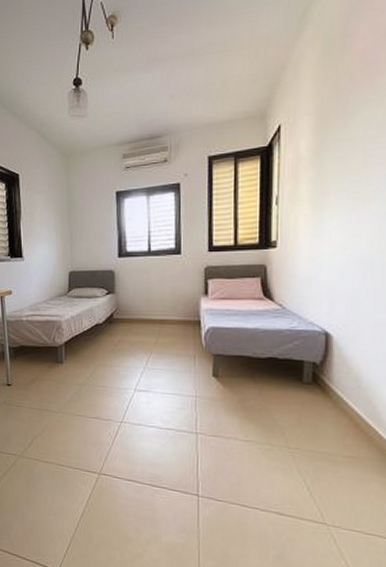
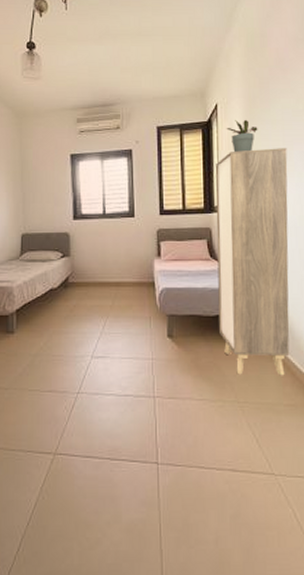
cabinet: none [271,171,368,426] -> present [215,148,290,376]
potted plant: none [290,140,331,179] -> present [226,119,258,152]

